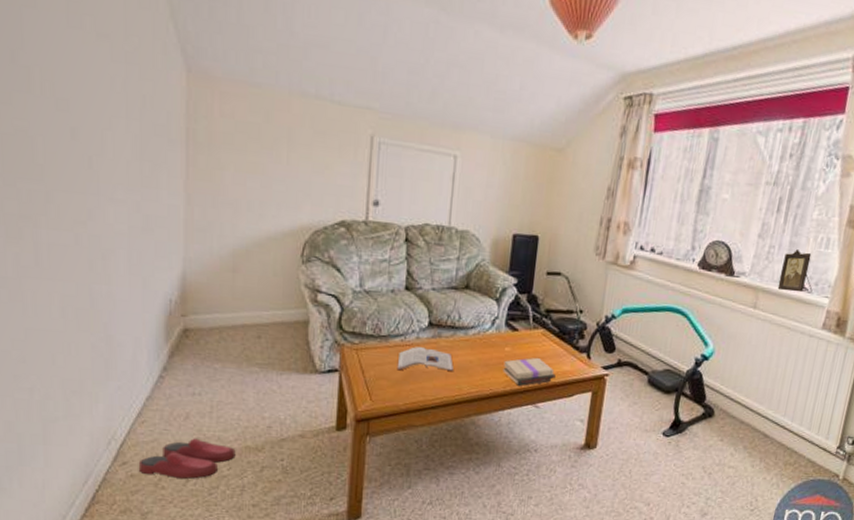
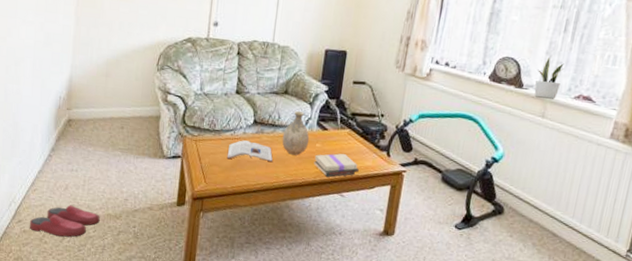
vase: none [464,308,497,362] -> present [282,110,310,155]
potted plant: none [746,238,777,289] -> present [534,55,565,100]
photo frame: present [777,249,813,293] -> none [565,65,600,106]

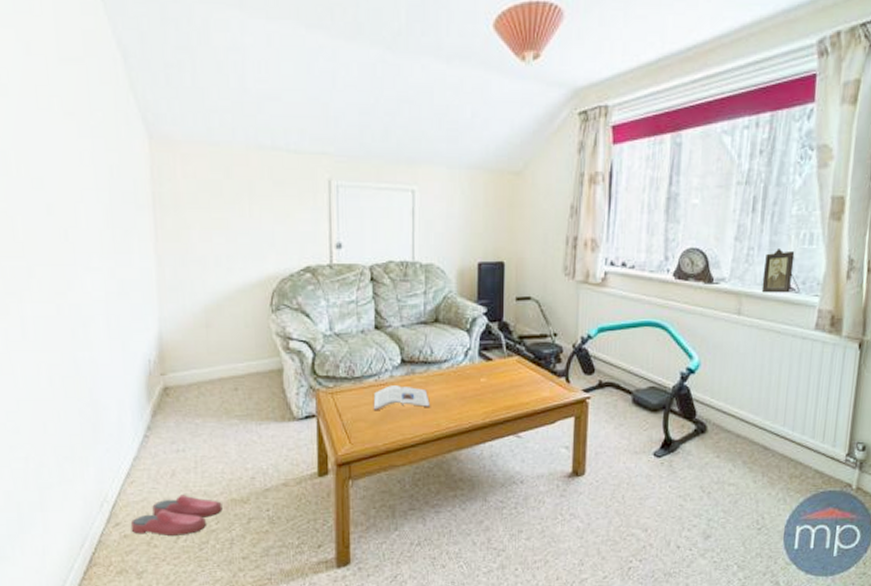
vase: present [282,110,310,155] -> none [438,341,472,395]
books: present [314,153,359,177] -> none [480,385,535,416]
potted plant: present [534,55,565,100] -> none [726,241,757,293]
photo frame: none [565,65,600,106] -> present [761,249,800,293]

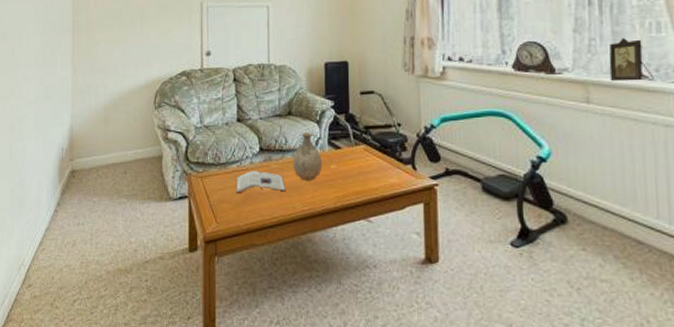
slippers: present [130,495,223,535] -> none [39,262,110,299]
vase: none [438,341,472,395] -> present [292,131,323,181]

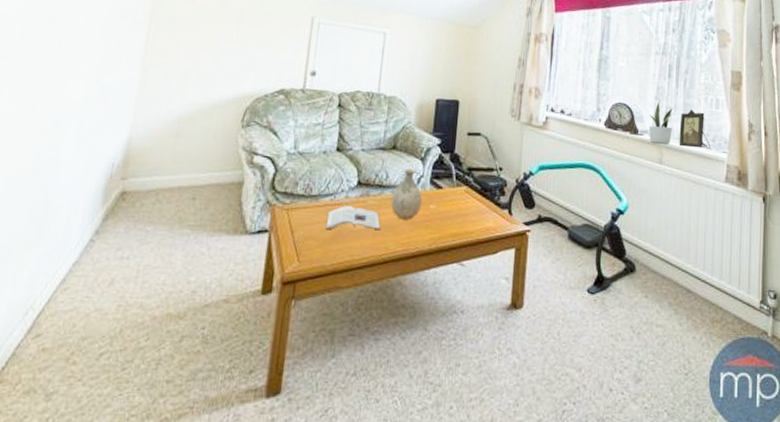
potted plant: none [567,33,600,82] -> present [649,100,674,145]

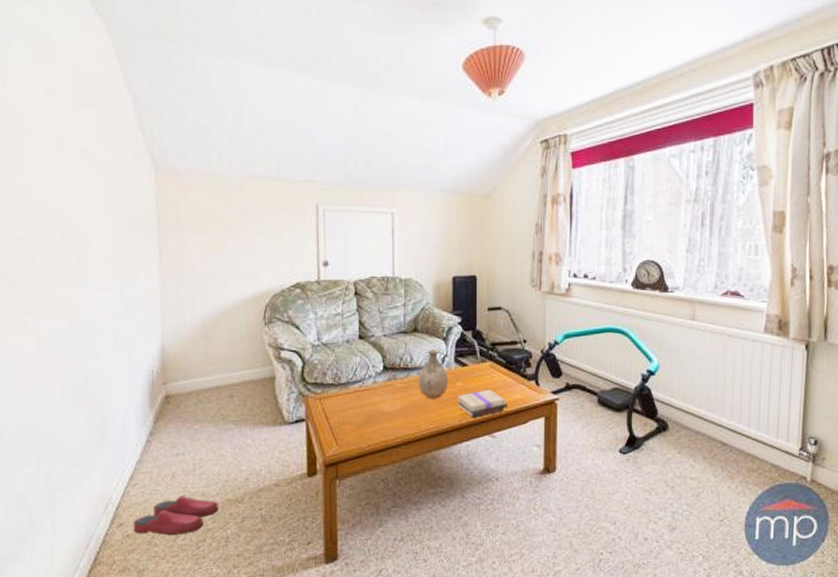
slippers: none [51,306,157,352] -> present [133,496,219,535]
magazine: present [325,206,381,230] -> none [358,390,410,415]
books: none [428,214,479,244] -> present [457,389,508,418]
potted plant: present [649,100,674,145] -> none [679,253,708,301]
photo frame: present [679,110,711,149] -> none [713,259,748,300]

